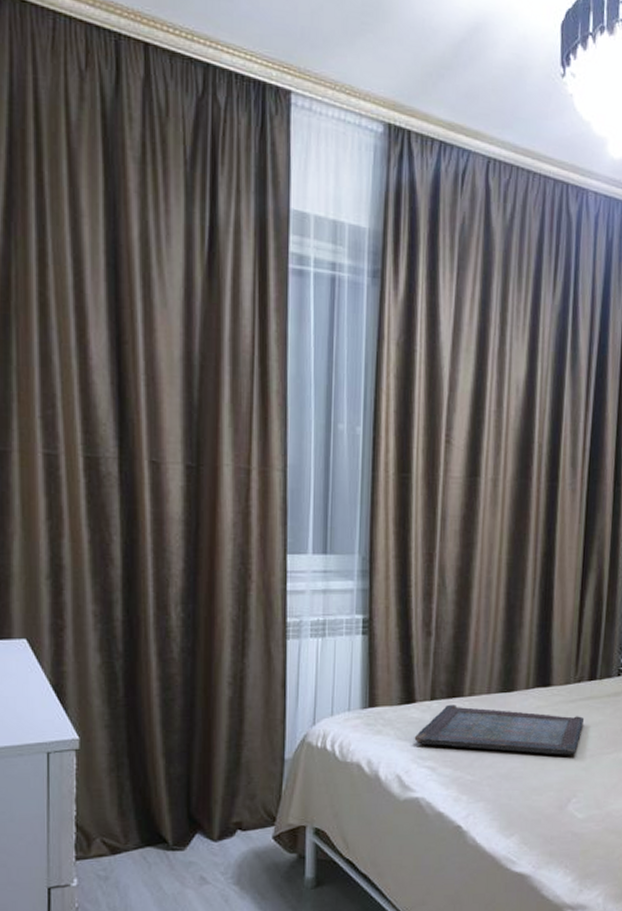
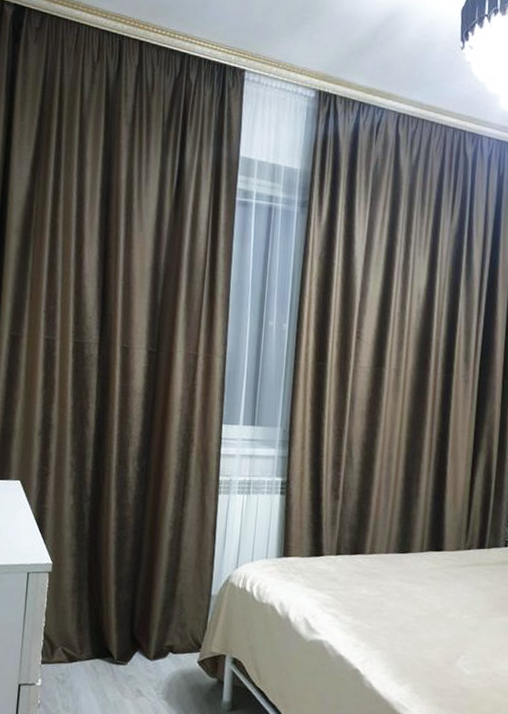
serving tray: present [414,704,585,755] -> none [320,560,474,615]

